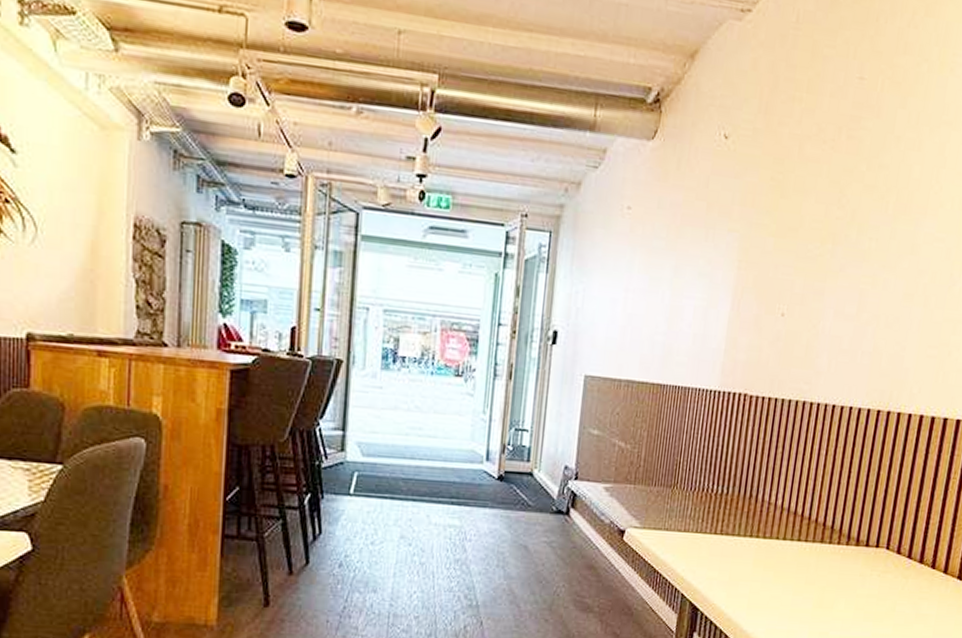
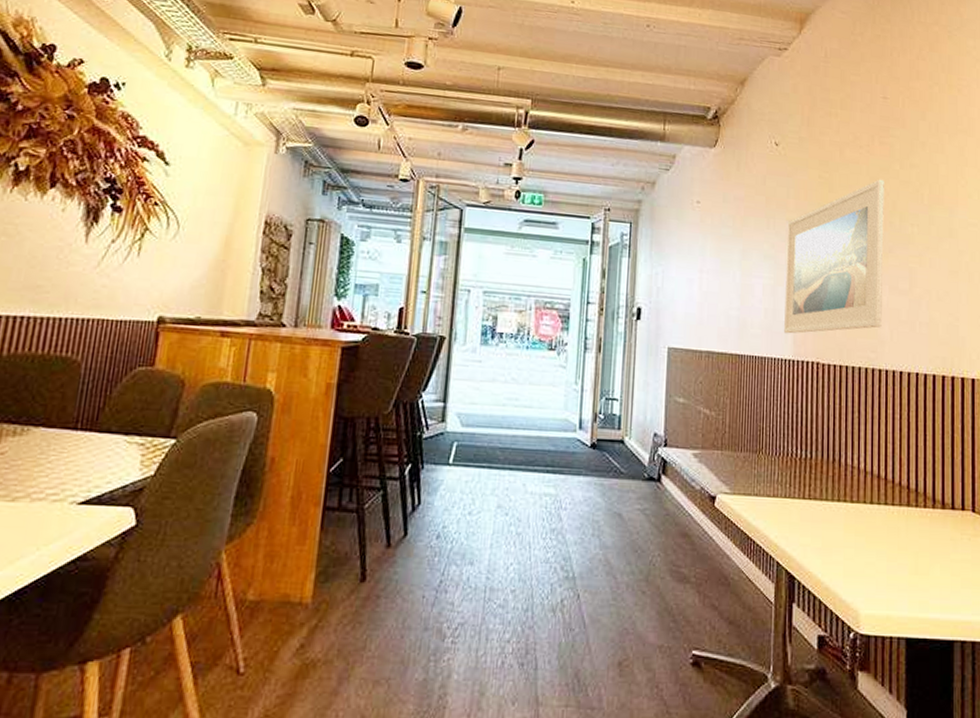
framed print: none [712,182,846,363] -> present [784,179,884,334]

